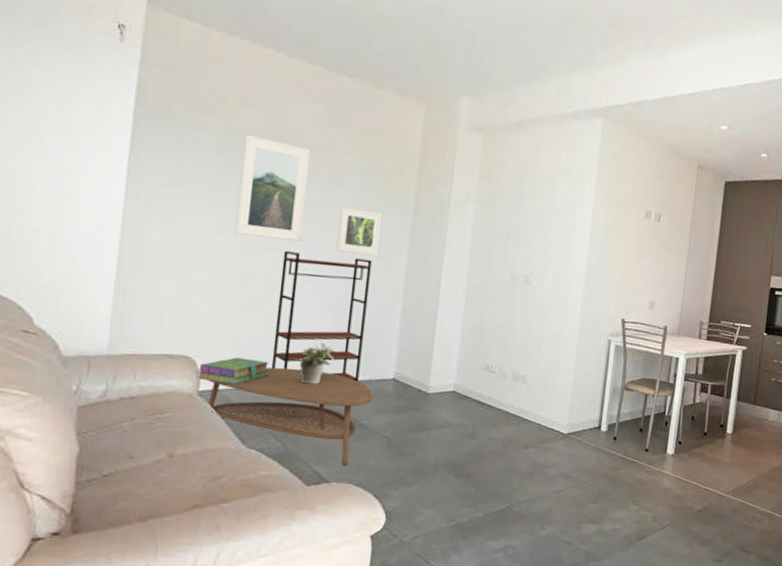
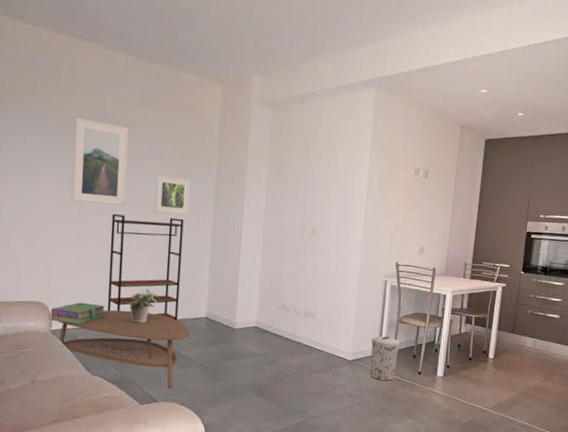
trash can: none [588,405,625,459] -> present [369,336,400,381]

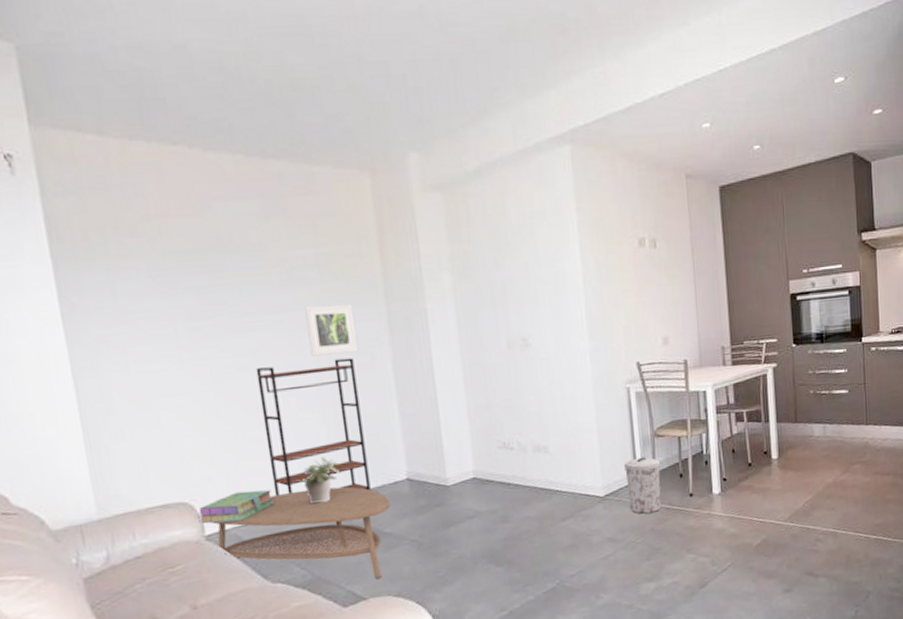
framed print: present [71,117,129,205] -> none [179,248,271,361]

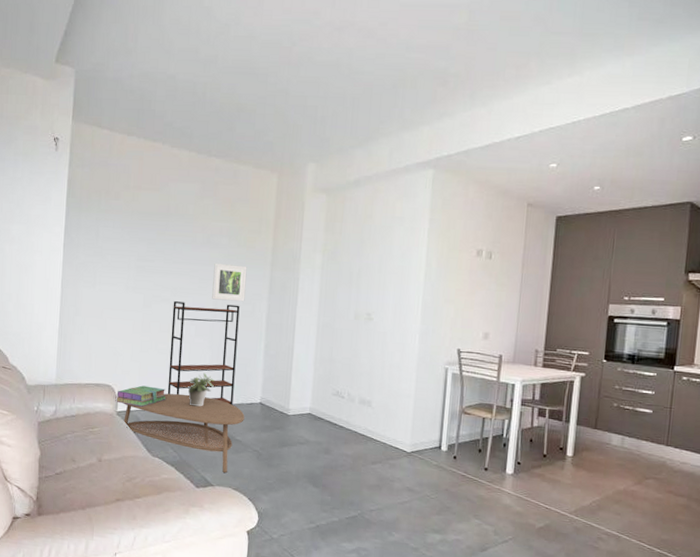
trash can: present [624,457,662,514] -> none [430,427,464,476]

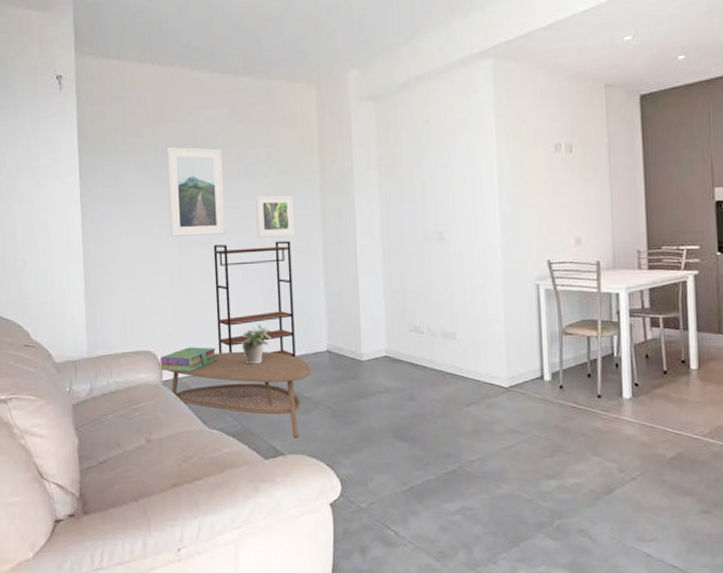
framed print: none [137,211,190,293] -> present [166,146,226,237]

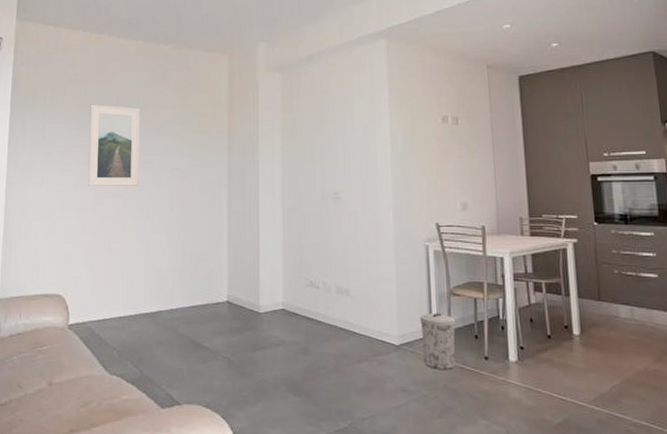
stack of books: present [159,347,218,372] -> none [66,292,124,317]
coffee table: present [168,351,311,439] -> none [74,298,211,388]
bookshelf: present [213,240,296,358] -> none [124,194,198,307]
potted plant: present [241,324,271,364] -> none [146,272,175,312]
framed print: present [255,195,296,238] -> none [167,152,203,191]
trash can: none [530,353,568,409] -> present [420,313,456,369]

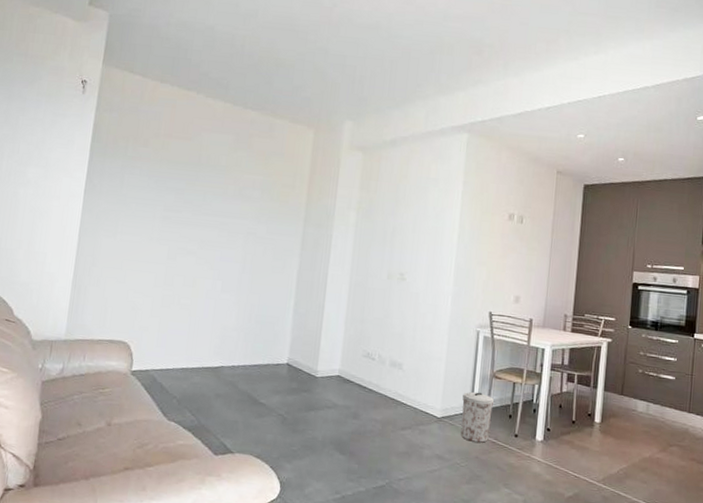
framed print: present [87,104,140,186] -> none [162,160,222,246]

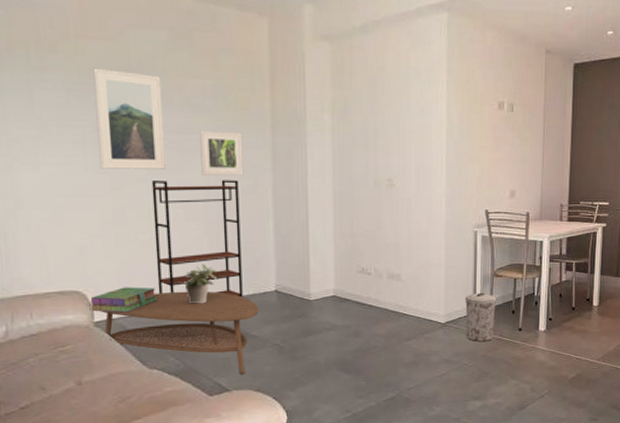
stack of books: none [130,343,188,366] -> present [89,287,158,313]
coffee table: none [138,352,270,440] -> present [100,291,259,375]
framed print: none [162,160,222,246] -> present [93,68,166,169]
bookshelf: none [188,254,270,366] -> present [151,180,243,298]
potted plant: none [211,331,239,367] -> present [184,264,217,304]
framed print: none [241,217,279,257] -> present [200,131,244,176]

